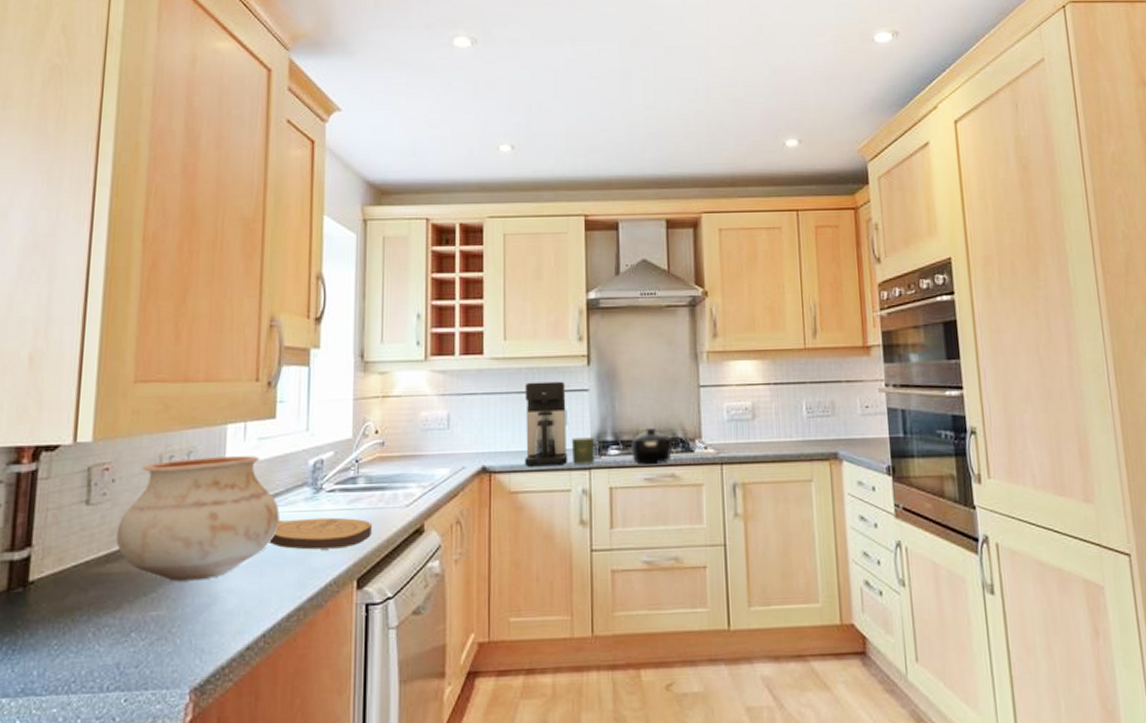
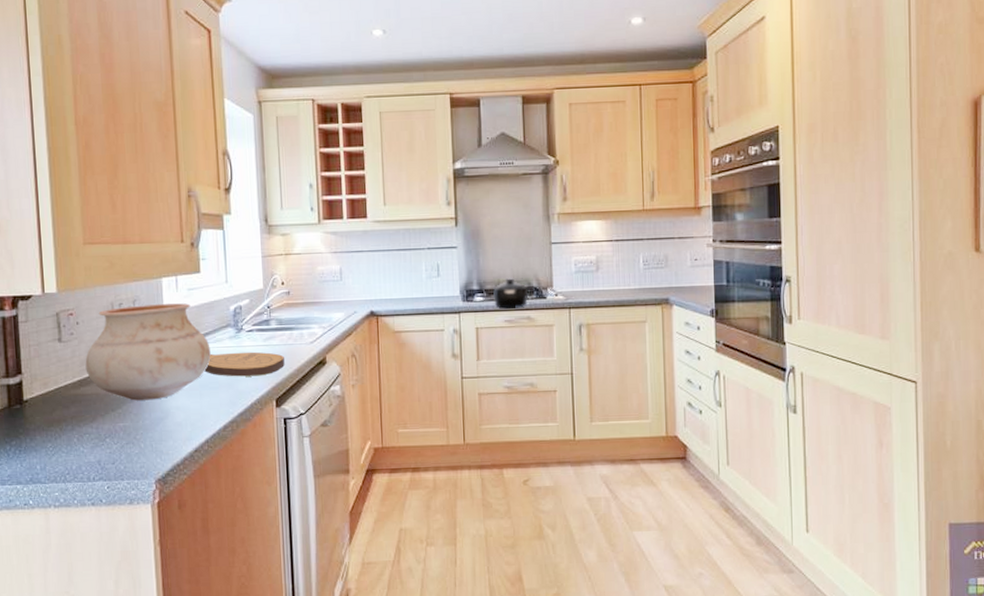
coffee maker: present [524,381,568,467] -> none [403,240,441,311]
mug: present [571,437,603,464] -> none [443,287,470,309]

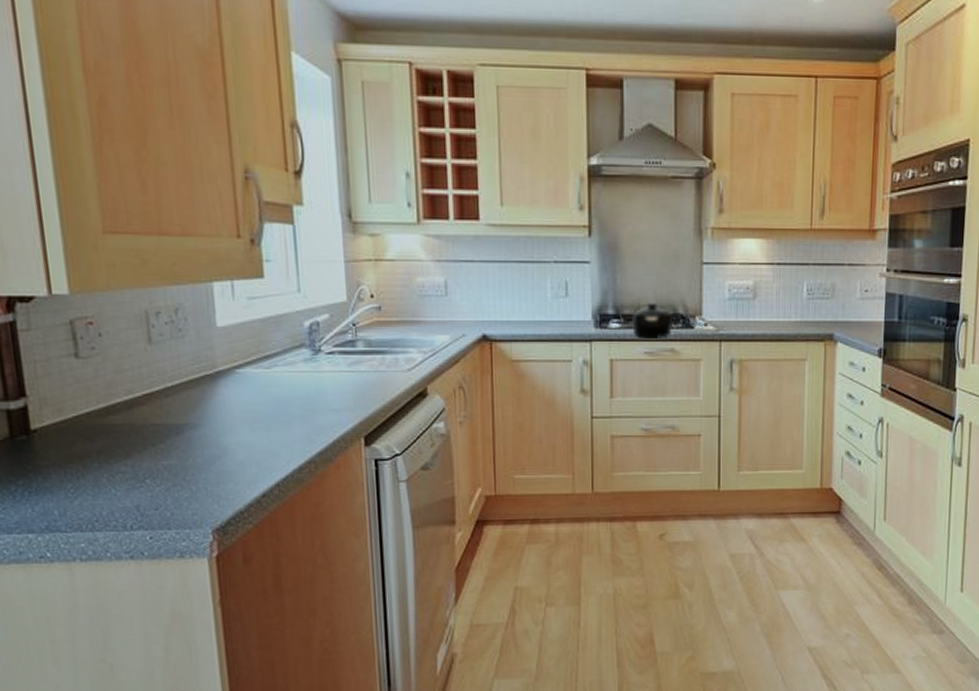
ceramic pot: present [85,303,211,401] -> none [112,315,280,434]
cutting board: present [204,351,285,377] -> none [272,378,375,409]

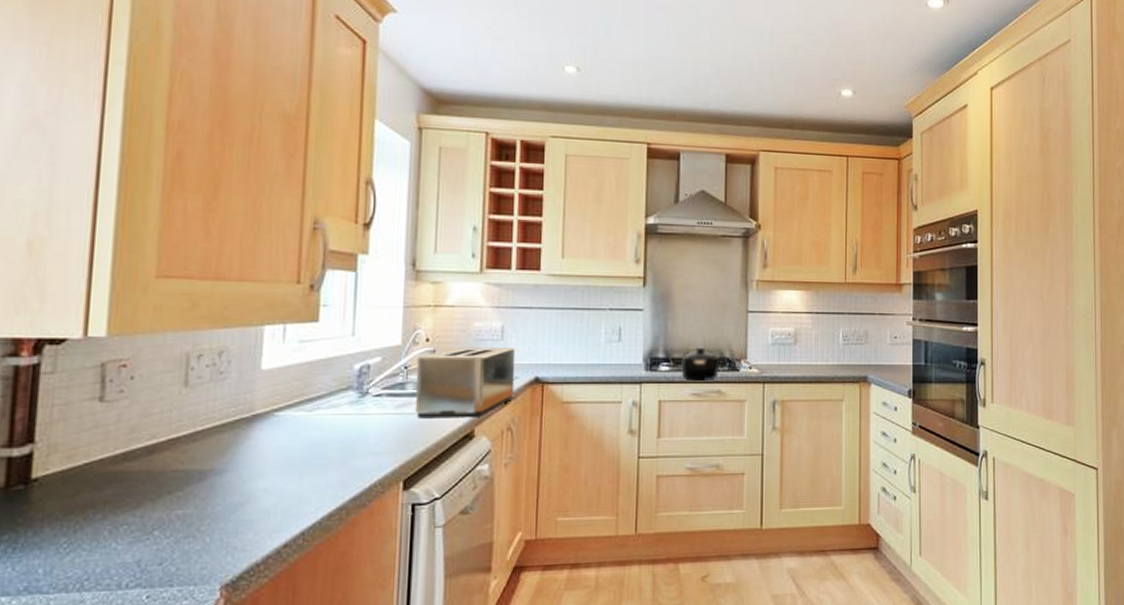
toaster: none [363,303,463,377] -> present [415,347,516,419]

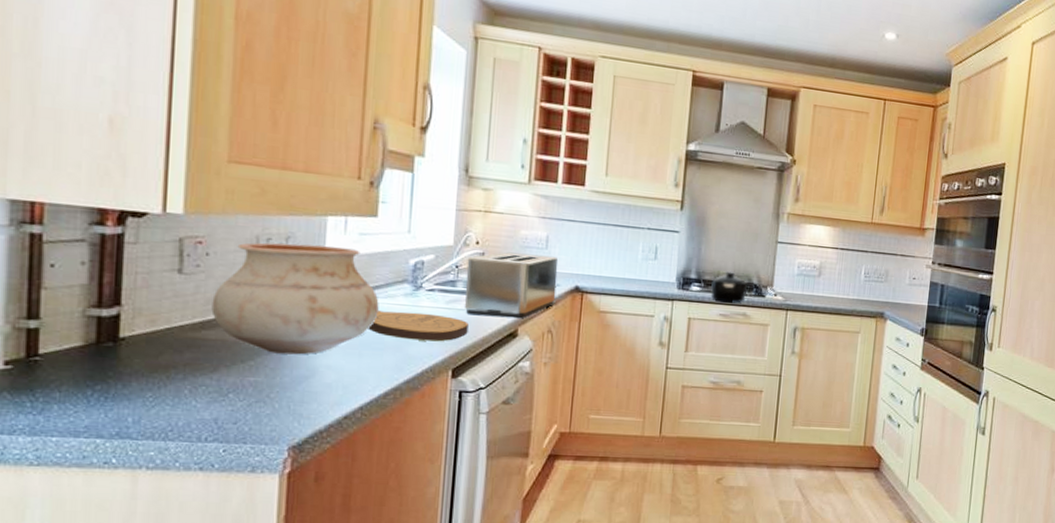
ceramic pot: none [135,358,322,481] -> present [211,242,379,355]
cutting board: none [309,421,420,452] -> present [368,309,468,342]

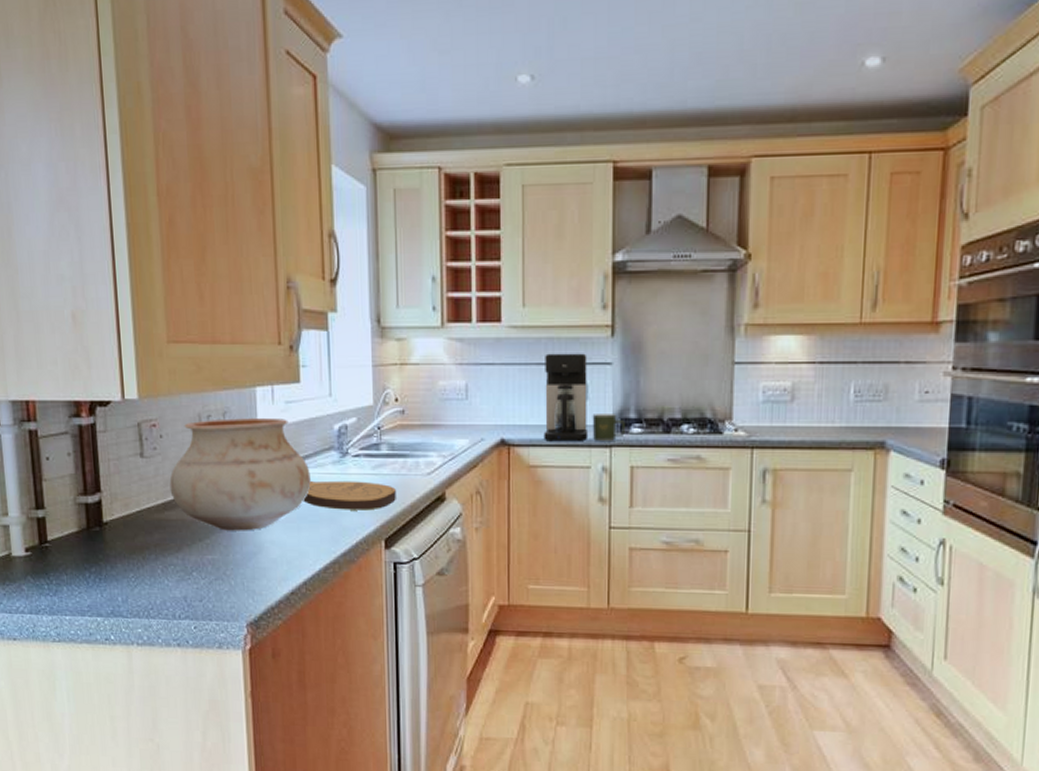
toaster: present [464,252,559,318] -> none [388,407,481,480]
coffee maker: none [614,217,659,294] -> present [543,353,589,442]
mug: none [658,272,686,296] -> present [592,414,625,441]
saucepan: present [711,271,748,302] -> none [655,406,700,443]

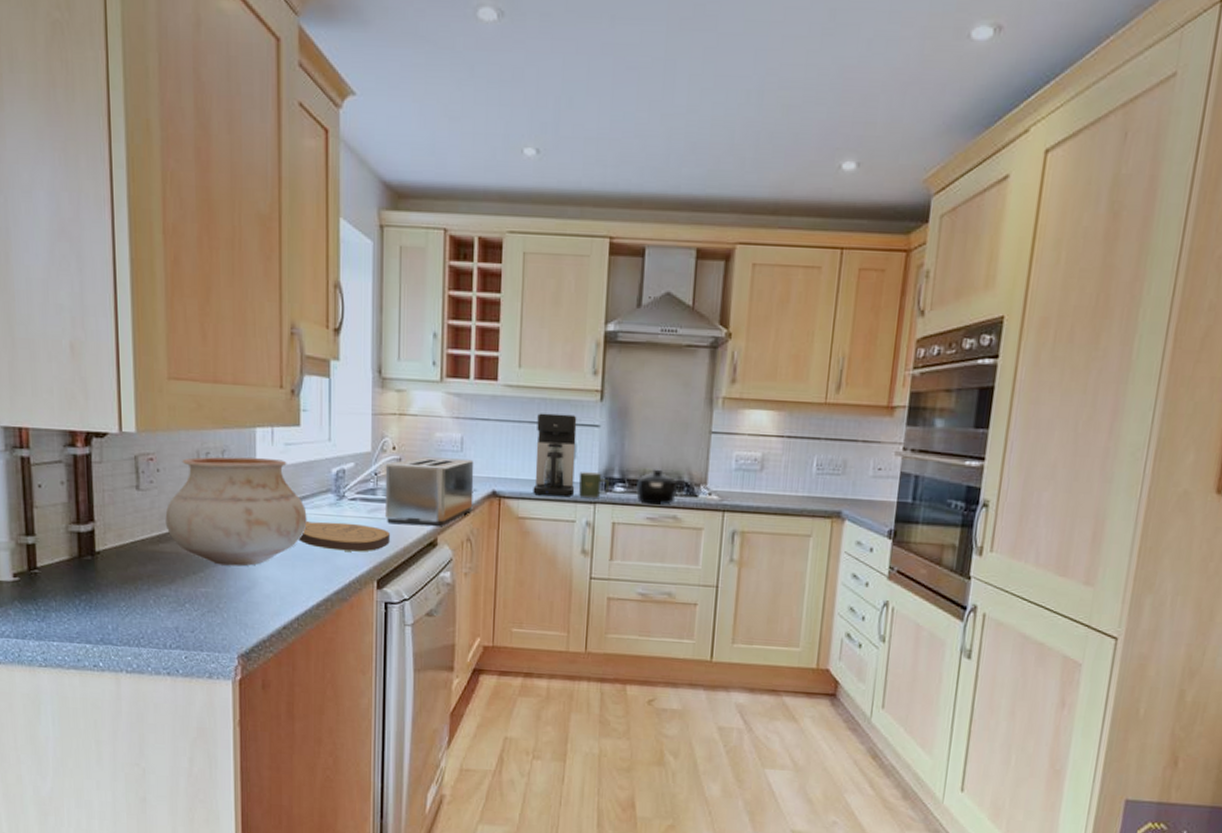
toaster: none [388,407,481,480] -> present [385,457,474,526]
saucepan: none [655,406,700,443] -> present [636,469,678,504]

